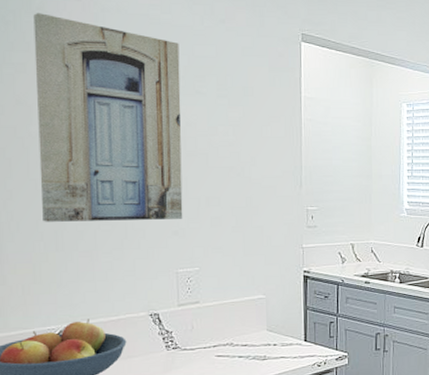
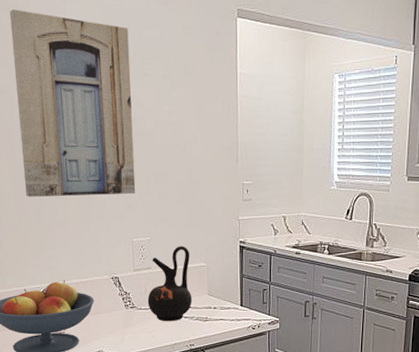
ceramic jug: none [194,276,249,363] -> present [147,246,193,322]

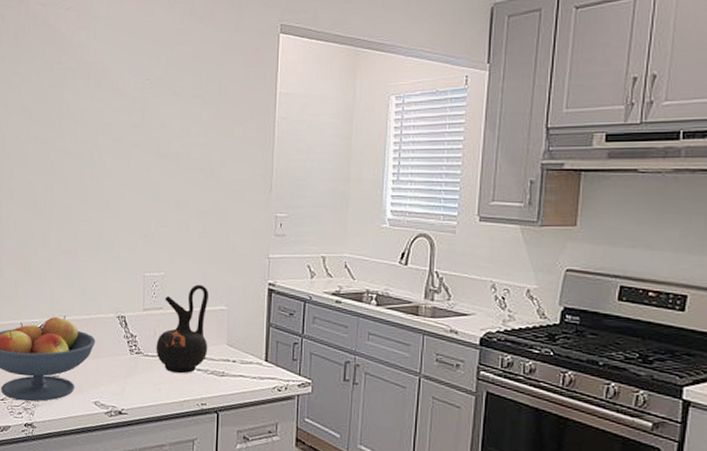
wall art: present [9,9,136,197] -> none [34,25,159,222]

